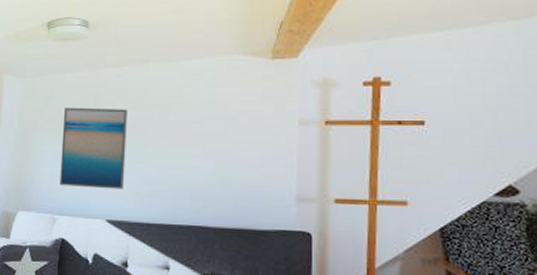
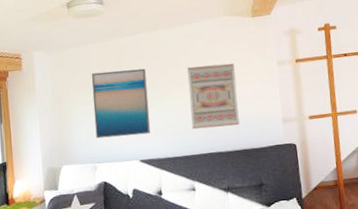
wall art: none [175,113,241,197] -> present [187,63,240,130]

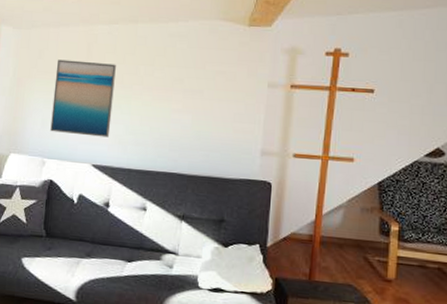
wall art: present [187,63,240,130] -> none [155,71,218,148]

